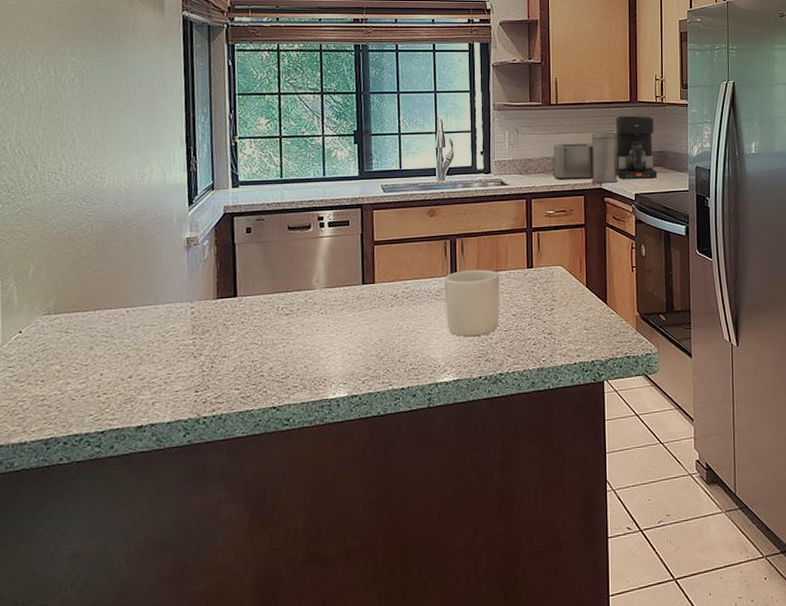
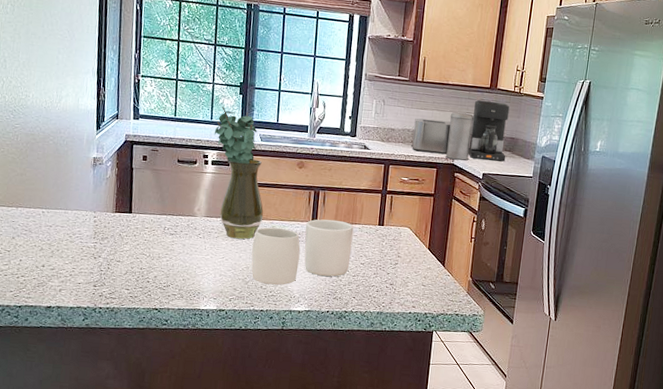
vase: none [328,159,394,309] -> present [214,106,264,239]
mug: none [384,288,441,357] -> present [251,227,301,286]

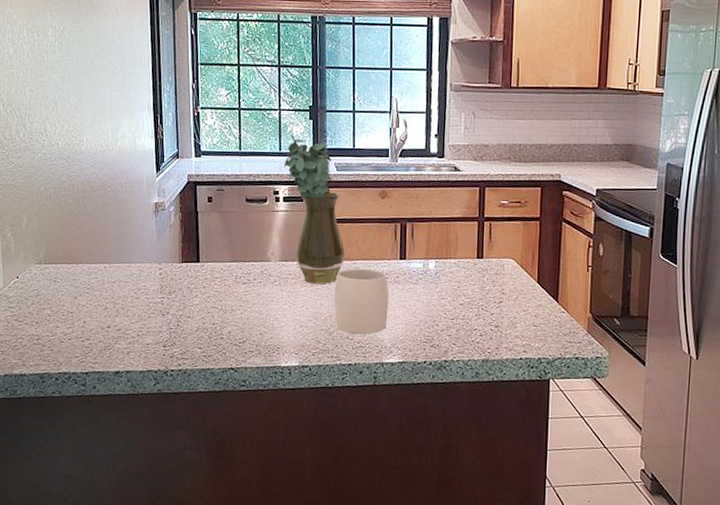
mug: present [304,219,354,277] -> none [393,255,449,321]
toaster: present [411,118,451,154] -> none [509,130,555,170]
canister: present [445,112,474,161] -> none [550,119,582,176]
coffee maker: present [468,100,510,162] -> none [577,103,624,174]

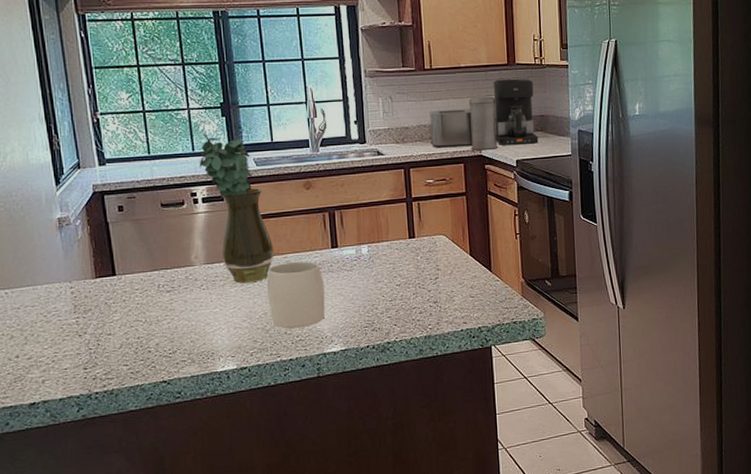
toaster: none [509,130,555,170] -> present [430,109,473,148]
canister: none [550,119,582,176] -> present [468,96,497,151]
coffee maker: none [577,103,624,174] -> present [494,78,539,146]

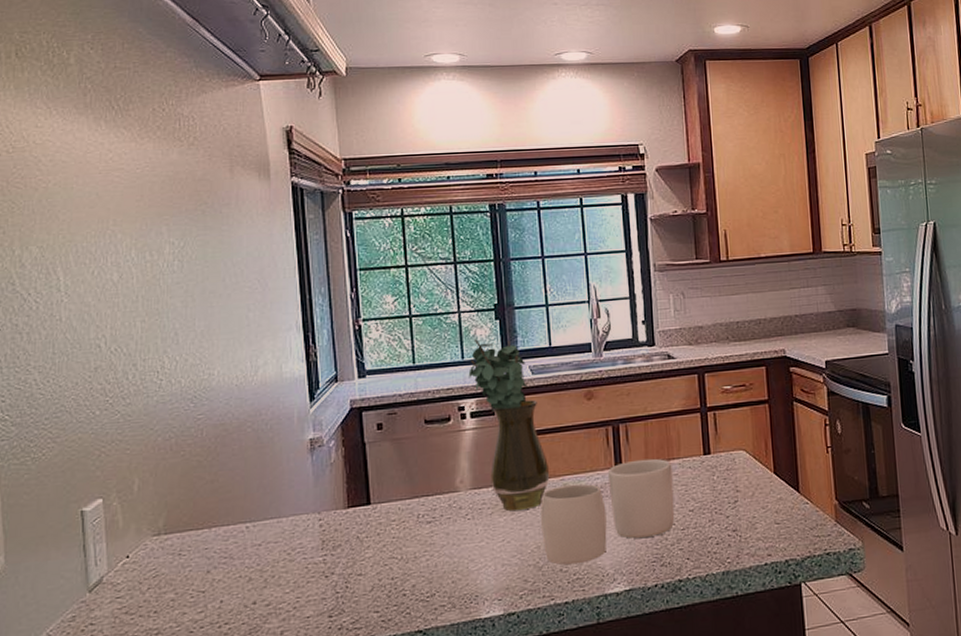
mug: none [325,241,384,307] -> present [607,458,675,538]
toaster: present [430,109,473,148] -> none [726,304,776,349]
canister: present [468,96,497,151] -> none [770,289,804,351]
coffee maker: present [494,78,539,146] -> none [798,267,851,345]

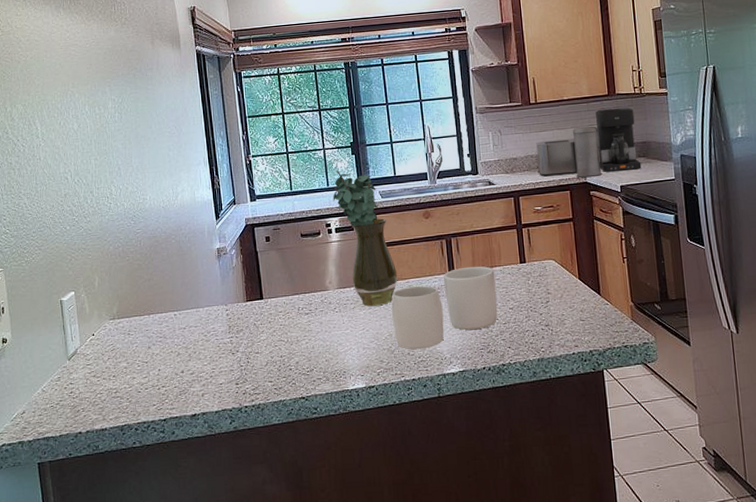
toaster: none [726,304,776,349] -> present [536,139,578,177]
canister: none [770,289,804,351] -> present [572,126,602,178]
coffee maker: none [798,267,851,345] -> present [596,107,642,173]

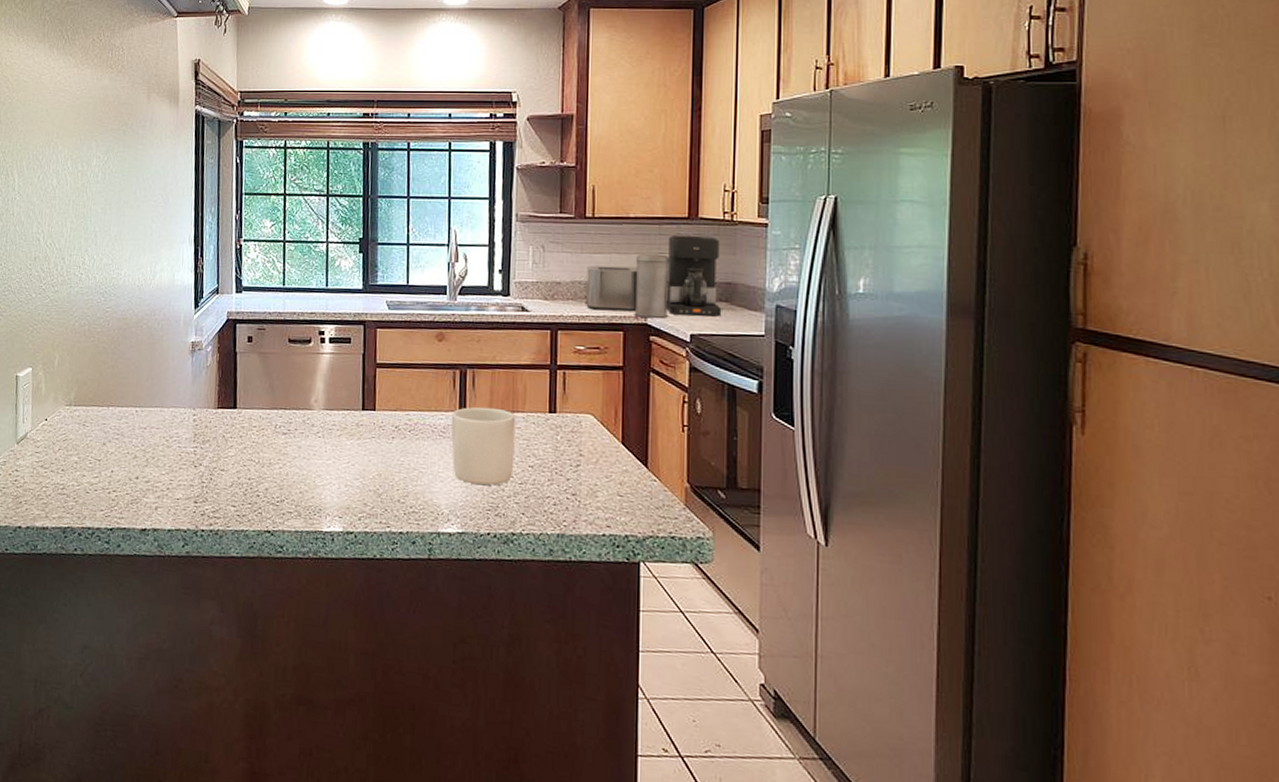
vase: present [332,170,398,307] -> none [330,269,397,438]
mug: present [391,285,444,350] -> none [384,420,447,499]

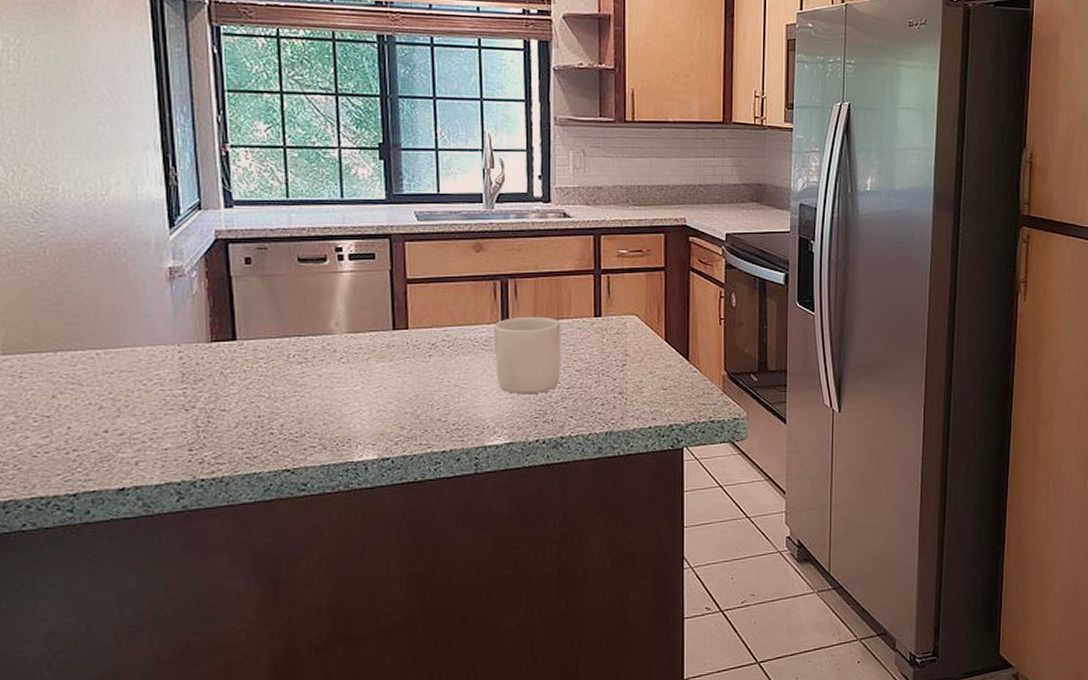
toaster: present [585,265,638,311] -> none [627,169,677,214]
canister: present [634,253,670,319] -> none [674,157,707,220]
coffee maker: present [666,235,722,317] -> none [704,139,753,217]

